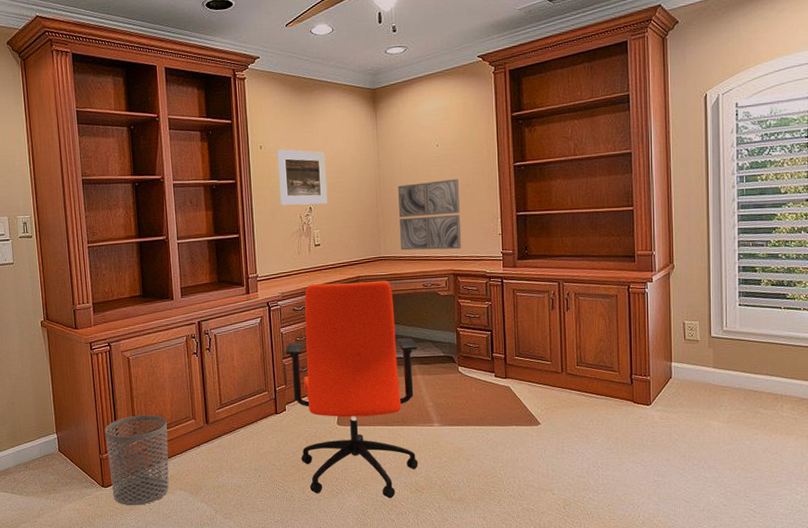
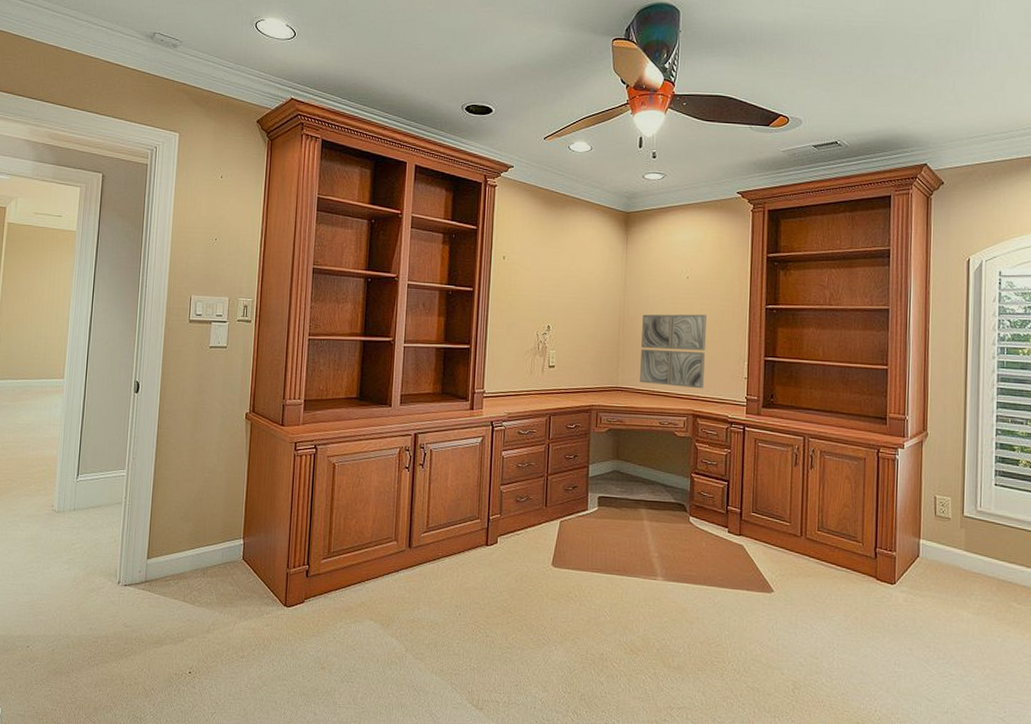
waste bin: present [104,414,169,506] -> none [295,529,366,633]
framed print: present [276,149,328,206] -> none [517,262,571,325]
office chair: present [286,280,418,499] -> none [505,408,648,658]

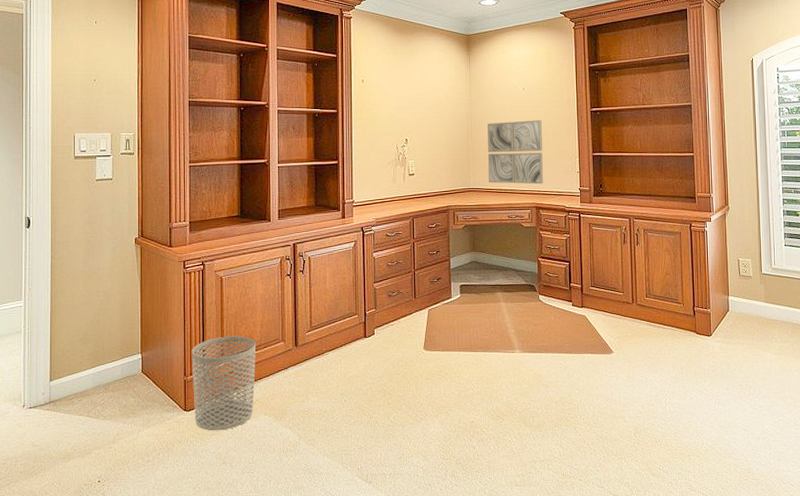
waste bin: none [295,529,366,633] -> present [191,335,256,431]

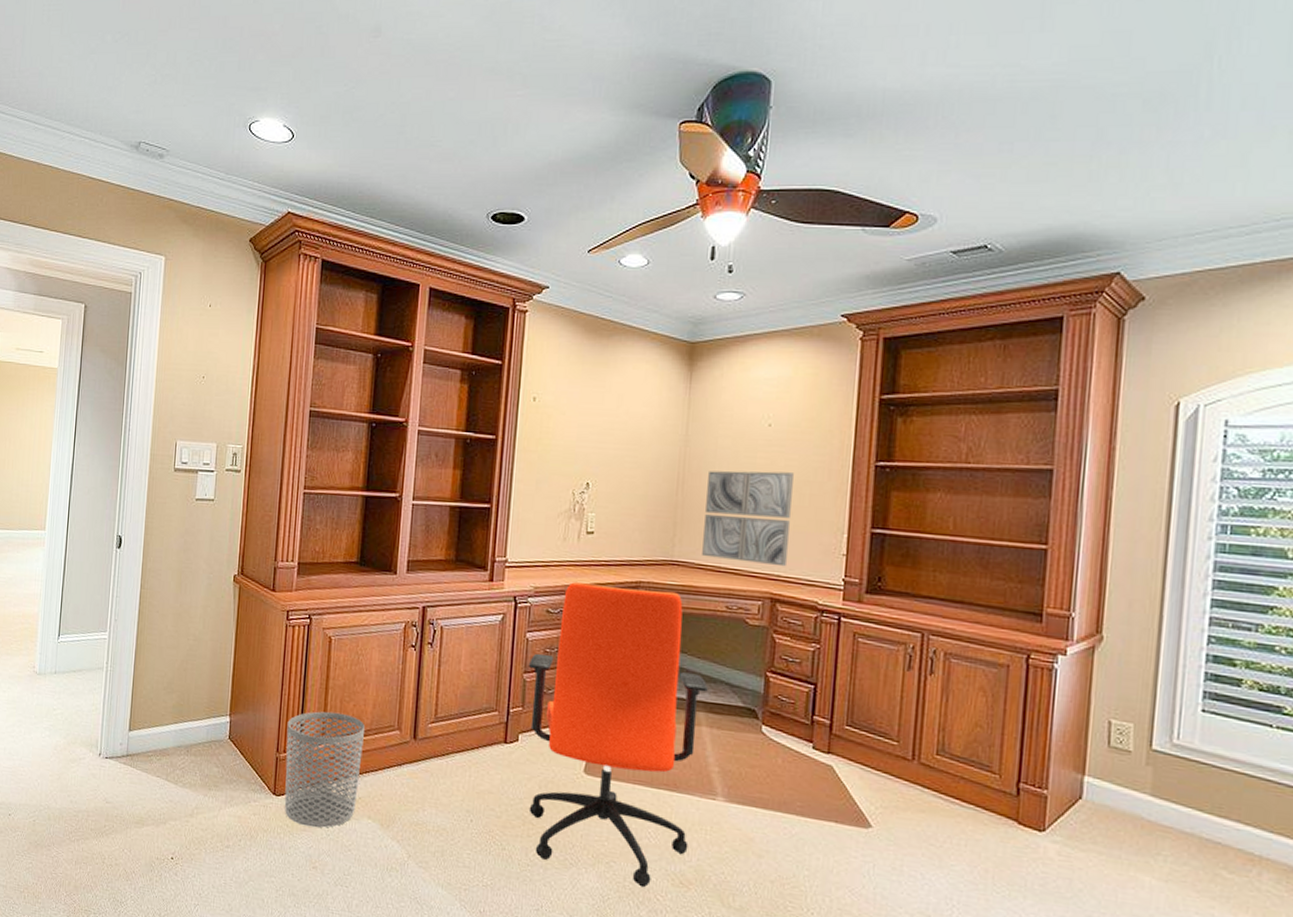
office chair: none [377,210,502,425] -> present [529,582,708,888]

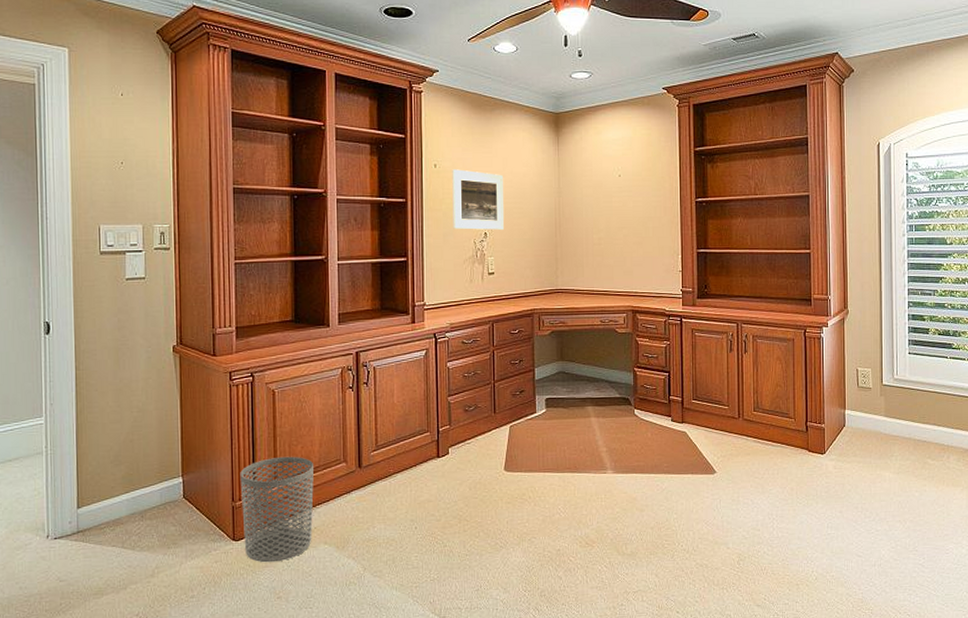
office chair: present [529,582,708,888] -> none [452,314,593,554]
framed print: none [549,404,617,483] -> present [452,169,505,231]
wall art: present [702,470,794,567] -> none [578,212,642,285]

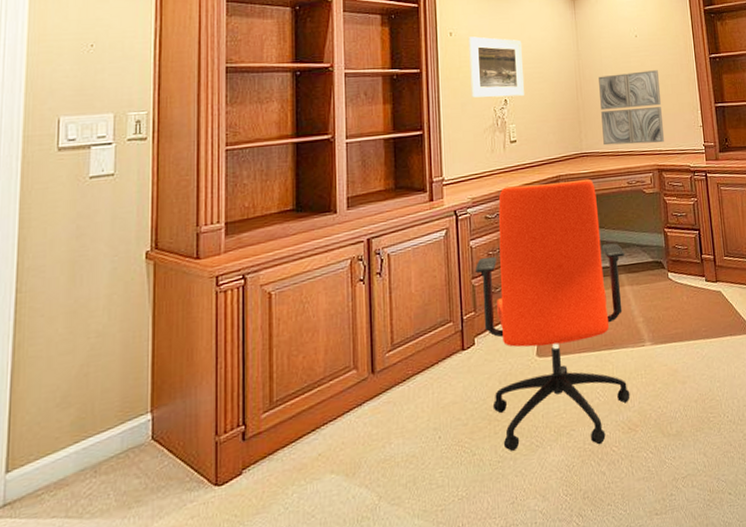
waste bin: present [240,456,314,563] -> none [226,369,318,510]
office chair: none [452,314,593,554] -> present [476,178,630,451]
wall art: none [578,212,642,285] -> present [598,70,665,146]

